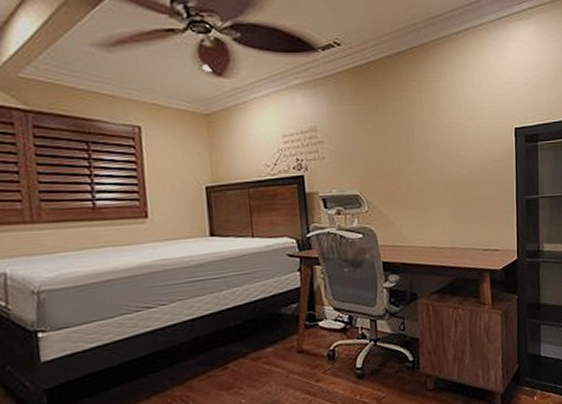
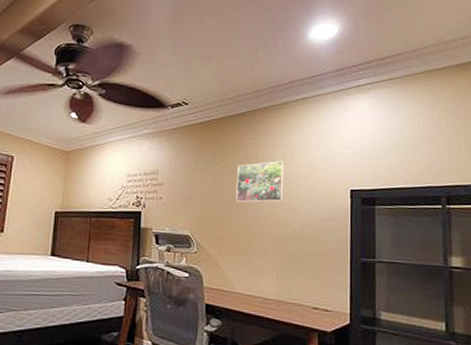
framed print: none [401,103,451,154] -> present [236,161,285,203]

